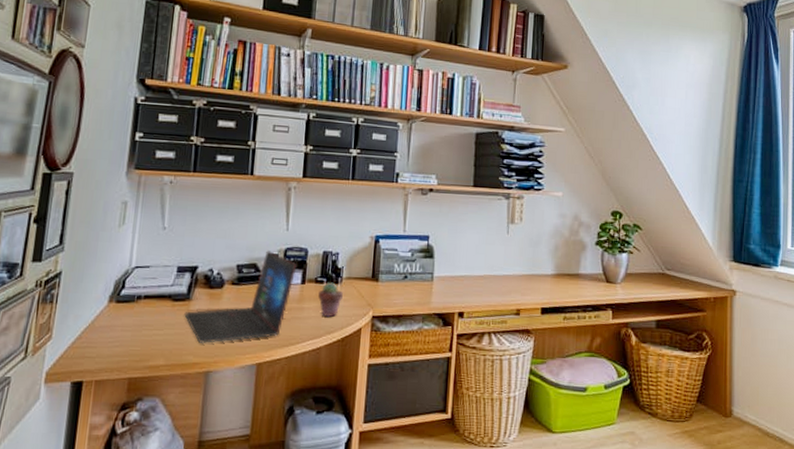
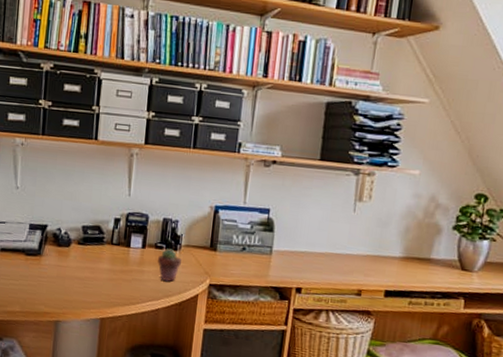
laptop: present [184,250,297,344] -> none [36,214,138,297]

